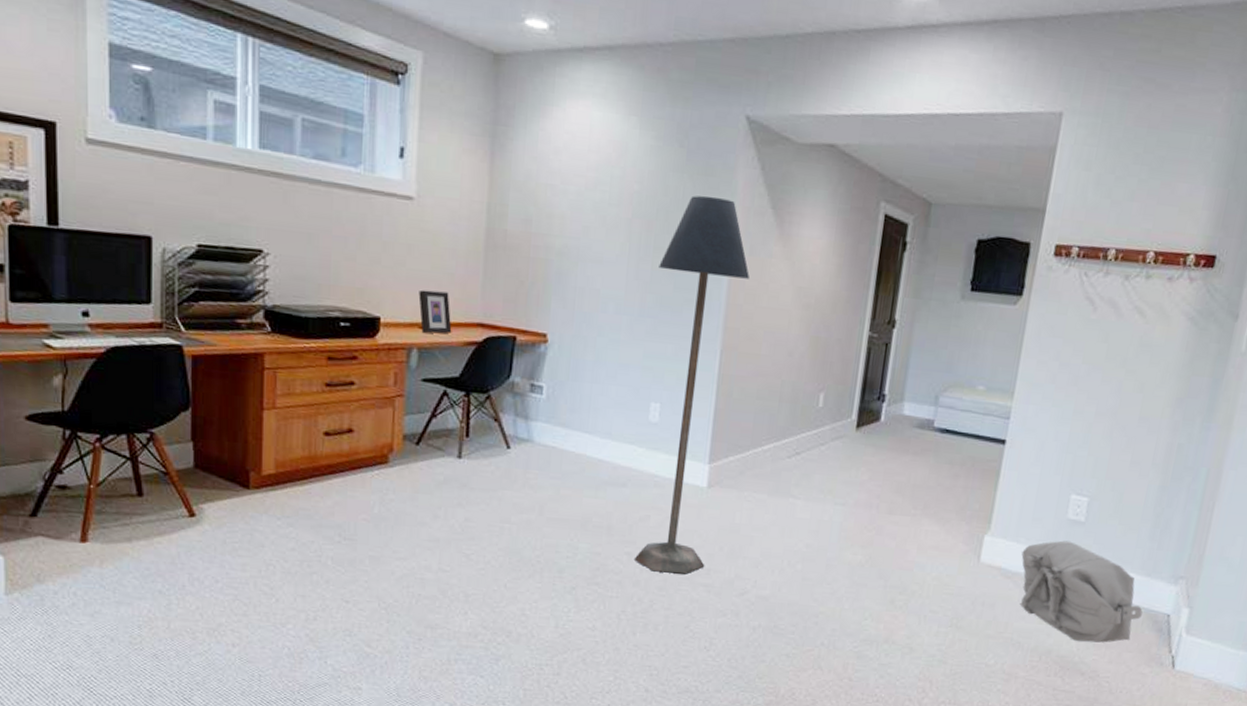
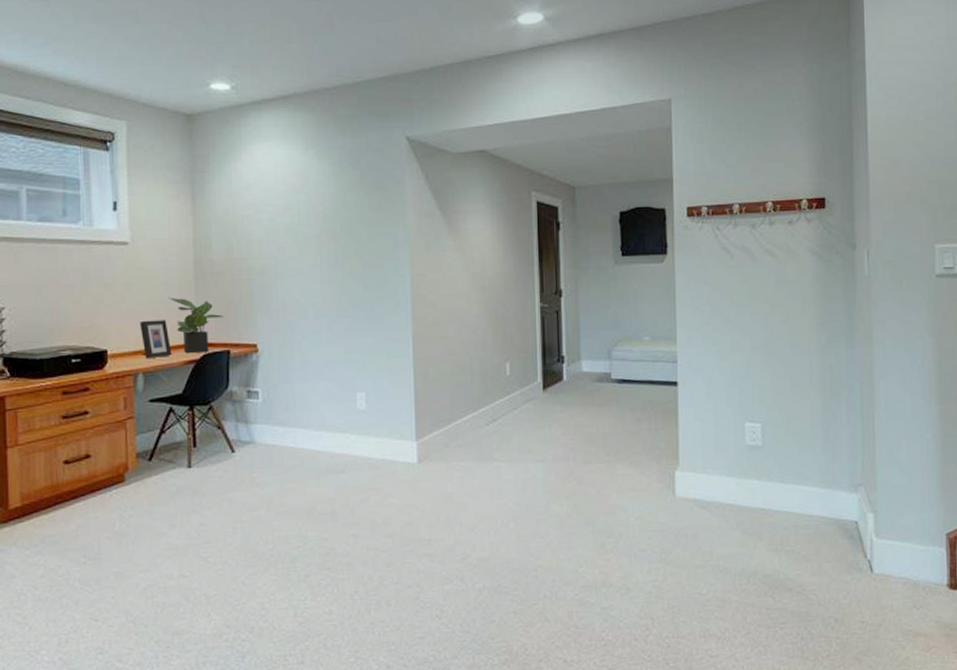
potted plant: none [452,267,514,336] -> present [168,297,224,354]
floor lamp: present [633,195,750,574] -> none [348,207,428,549]
duffel bag: present [1019,540,1143,643] -> none [712,465,832,559]

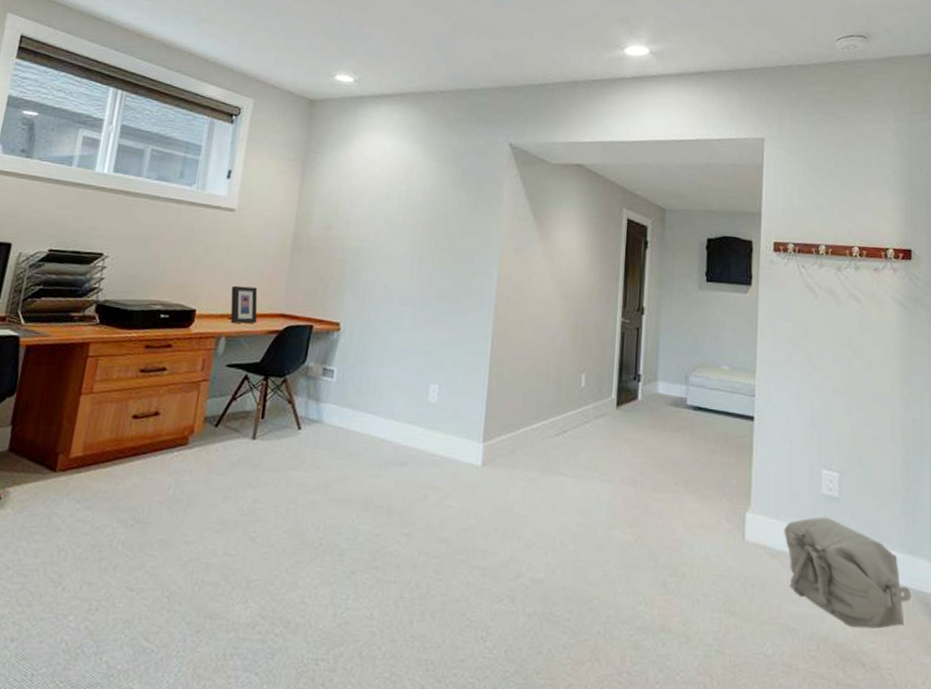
potted plant: present [168,297,224,354] -> none [262,266,313,325]
duffel bag: none [712,465,832,559] -> present [784,517,911,629]

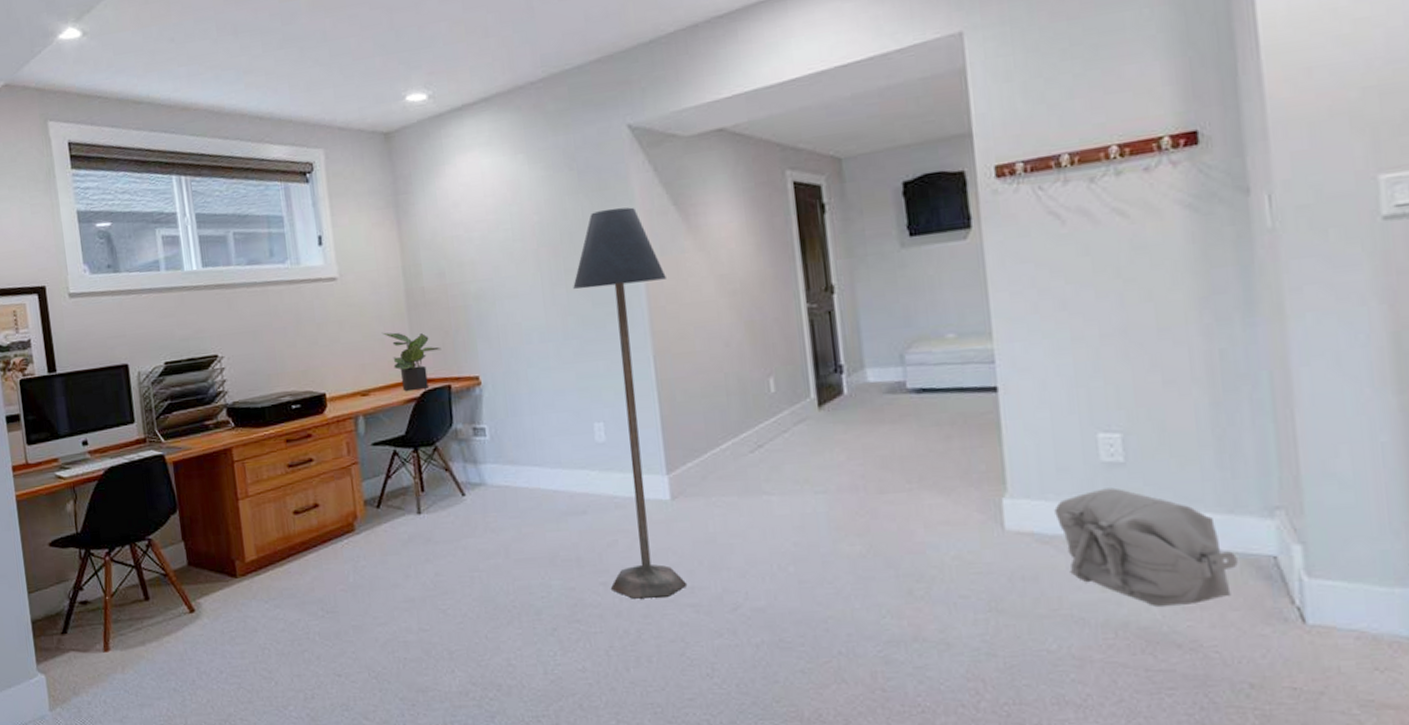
picture frame: present [230,285,258,324] -> none [355,357,391,401]
potted plant: none [262,266,313,325] -> present [381,332,442,392]
floor lamp: none [412,205,516,557] -> present [573,207,688,599]

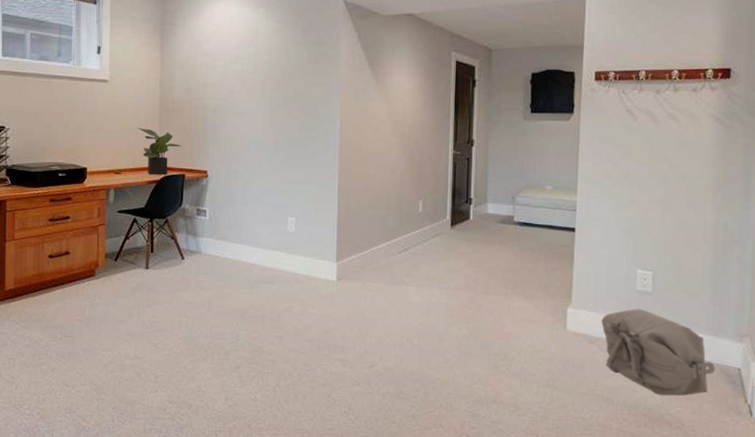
floor lamp: present [573,207,688,599] -> none [283,60,356,352]

